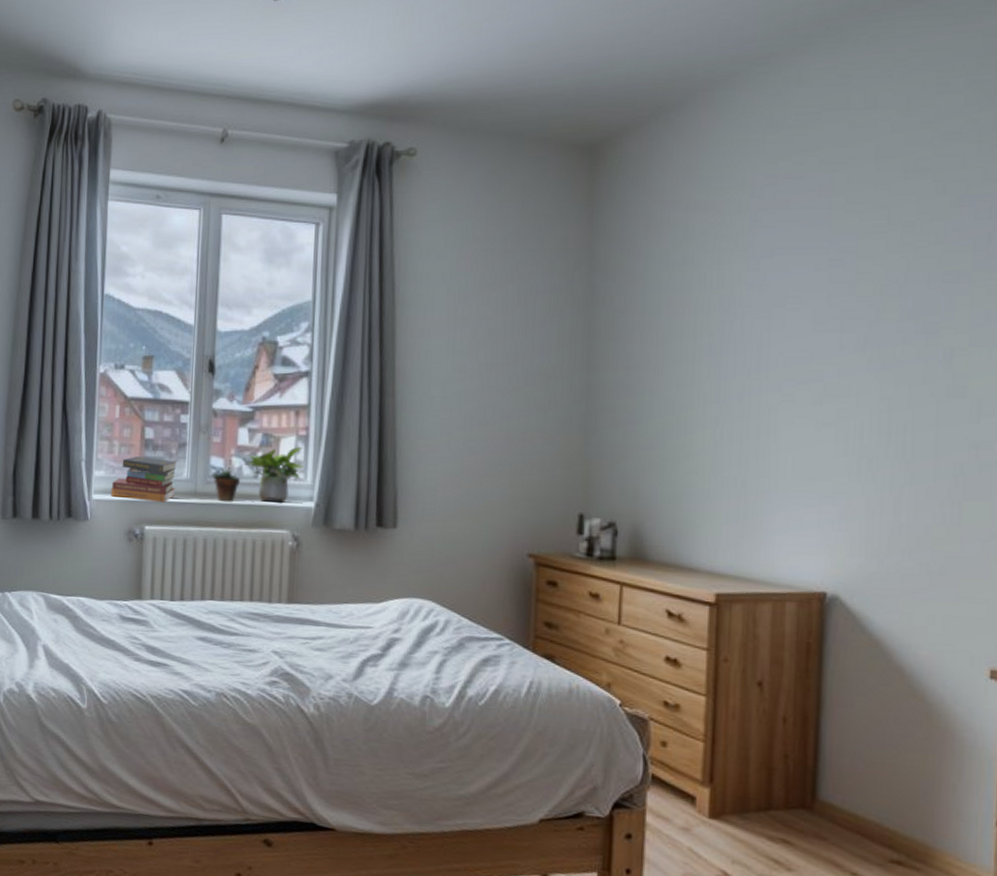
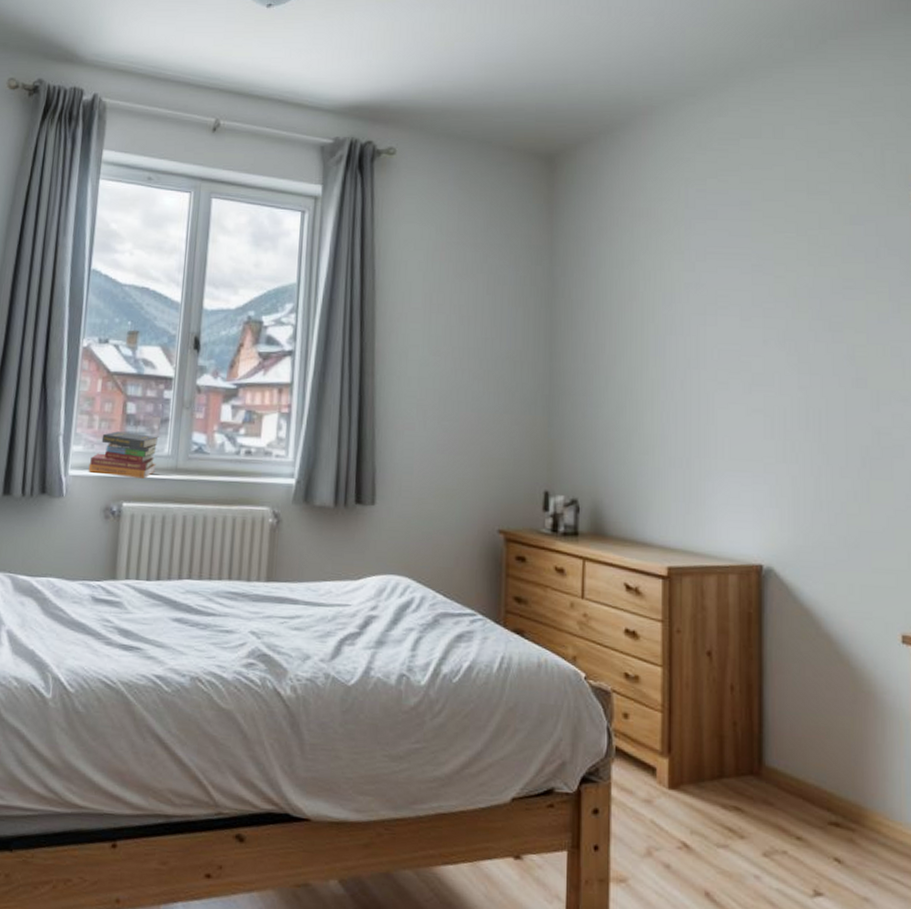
succulent plant: present [212,459,241,504] -> none [194,435,223,480]
potted plant: present [244,447,303,504] -> none [227,424,285,481]

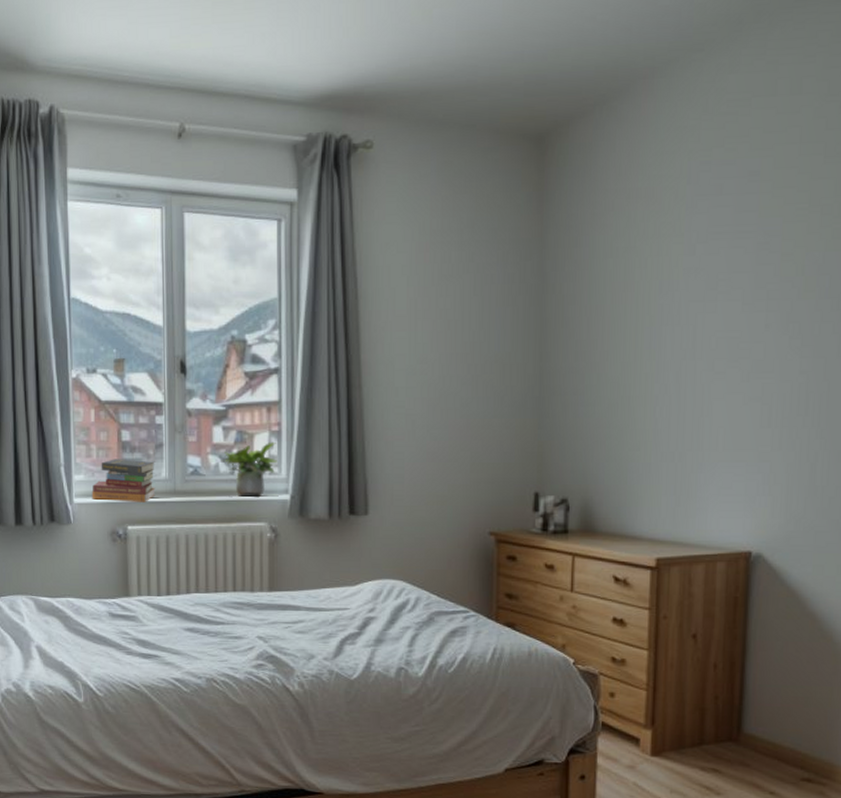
potted plant: none [227,424,285,481] -> present [221,443,277,498]

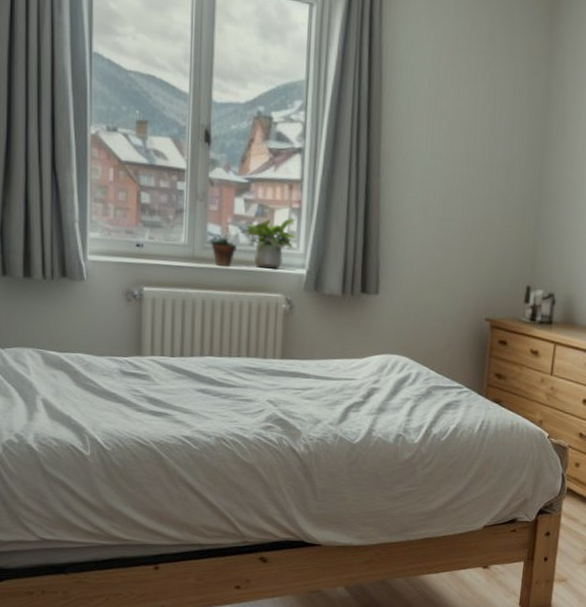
books: present [92,459,156,502] -> none [107,219,174,266]
succulent plant: none [190,457,218,500] -> present [210,227,238,269]

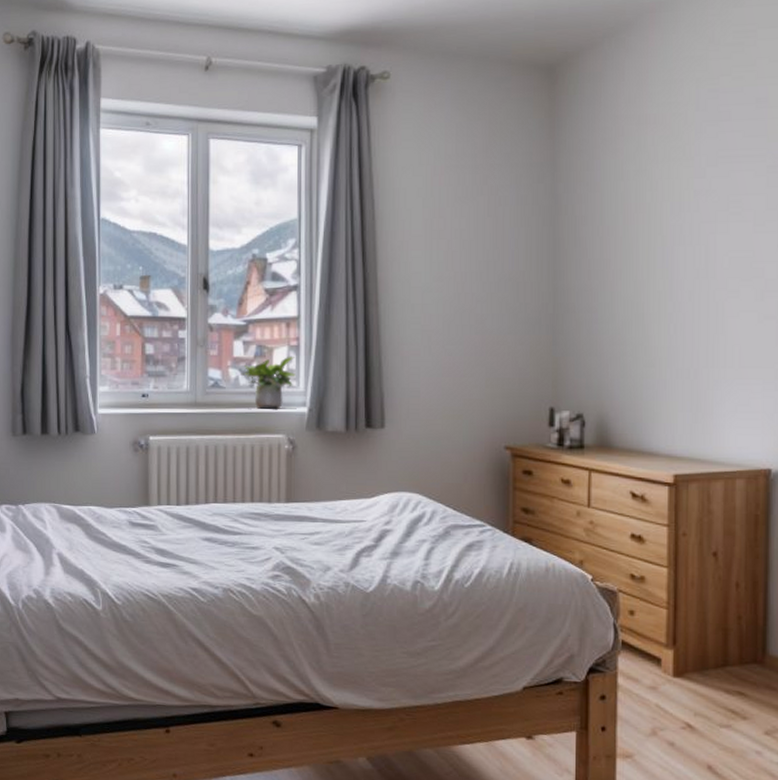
succulent plant: present [210,227,238,269] -> none [211,370,238,412]

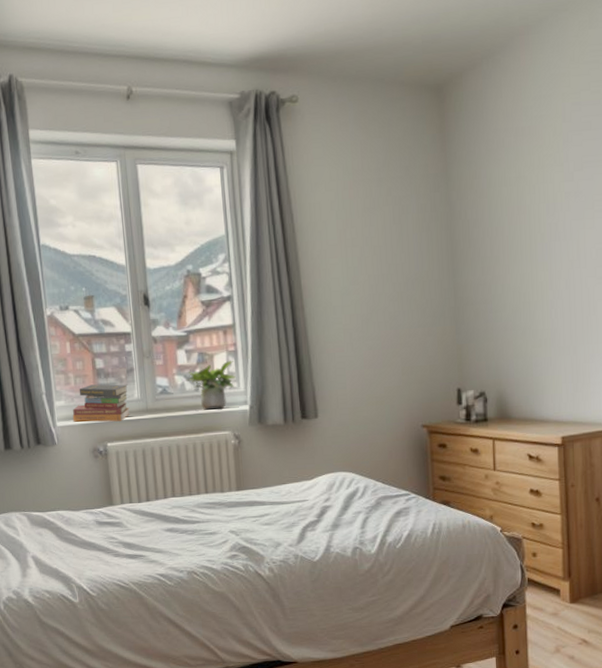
books: none [115,371,177,414] -> present [72,384,130,423]

